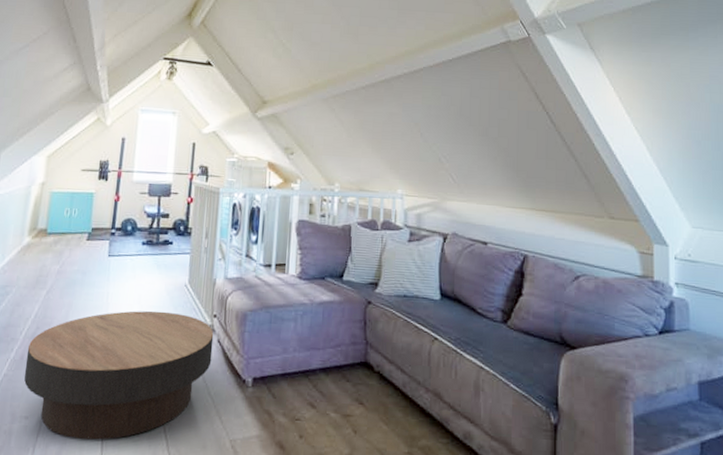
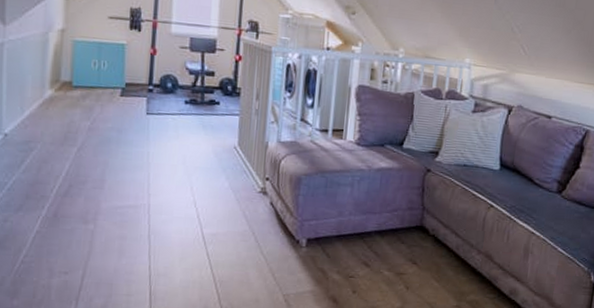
coffee table: present [24,310,214,440] -> none [59,171,266,294]

